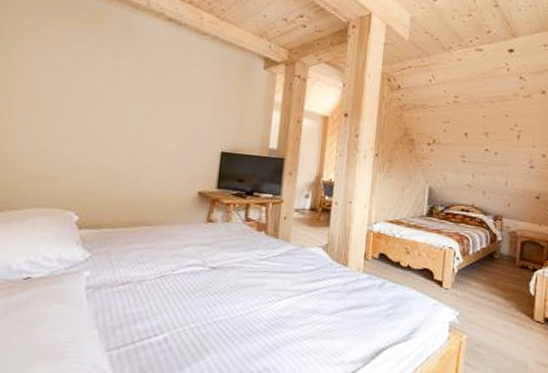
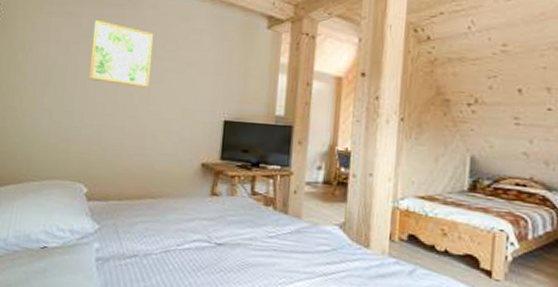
wall art: none [84,47,153,117] -> present [90,19,153,87]

